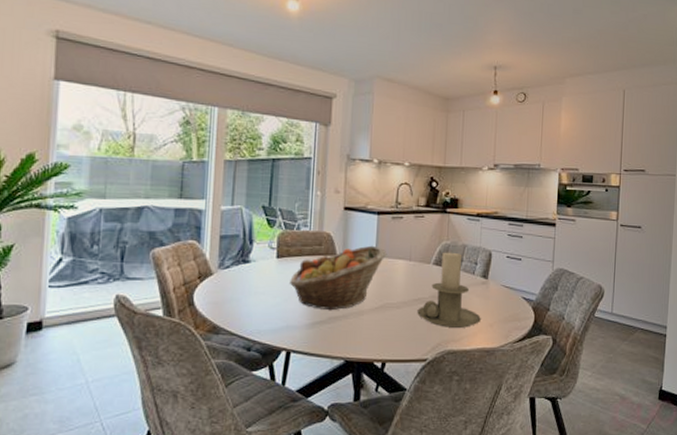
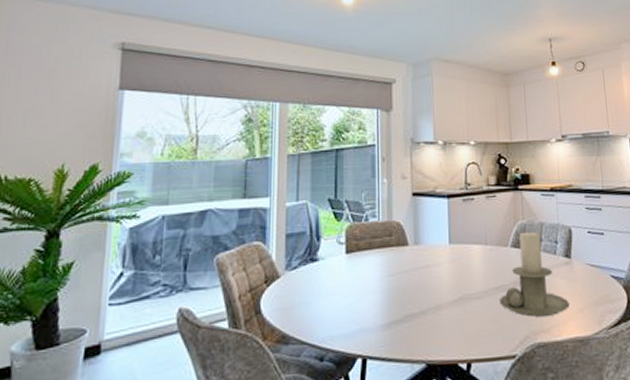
fruit basket: present [288,245,387,311] -> none [360,231,461,308]

